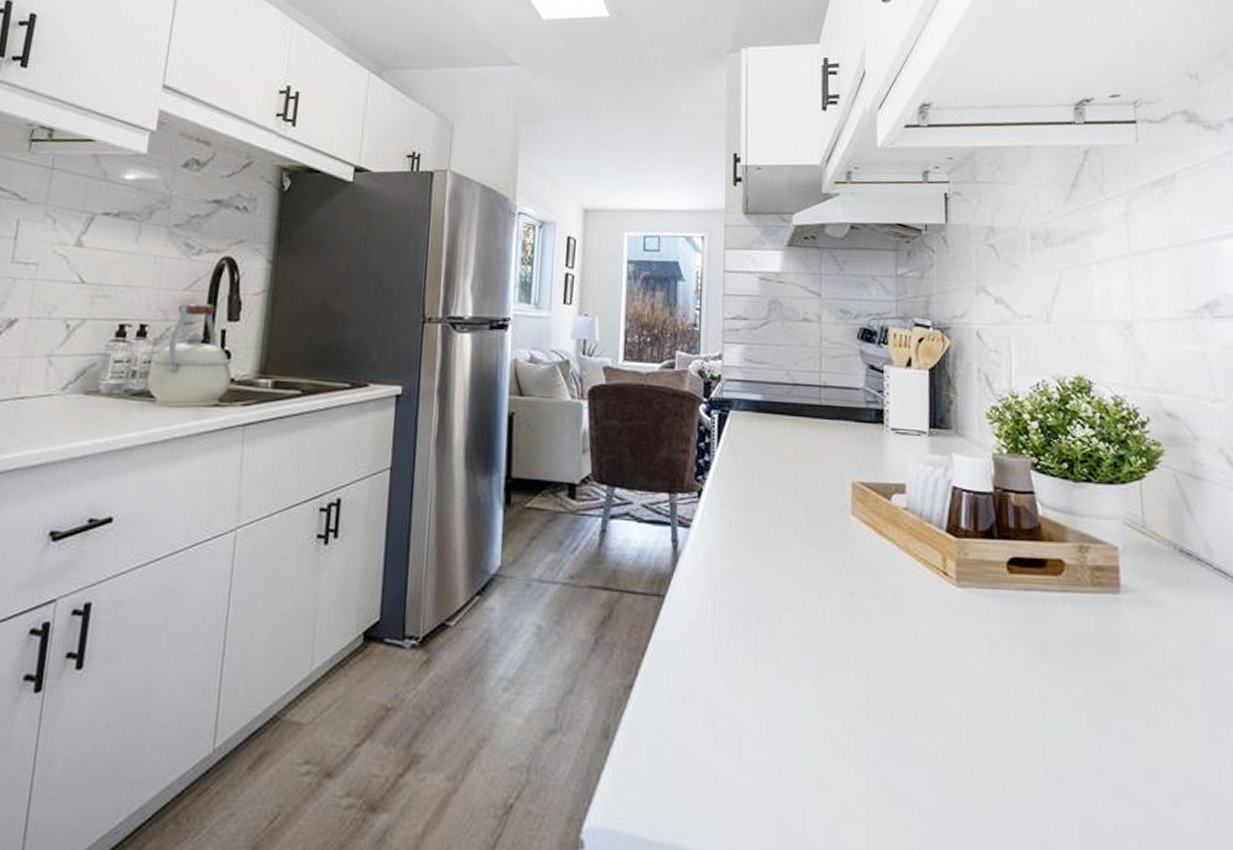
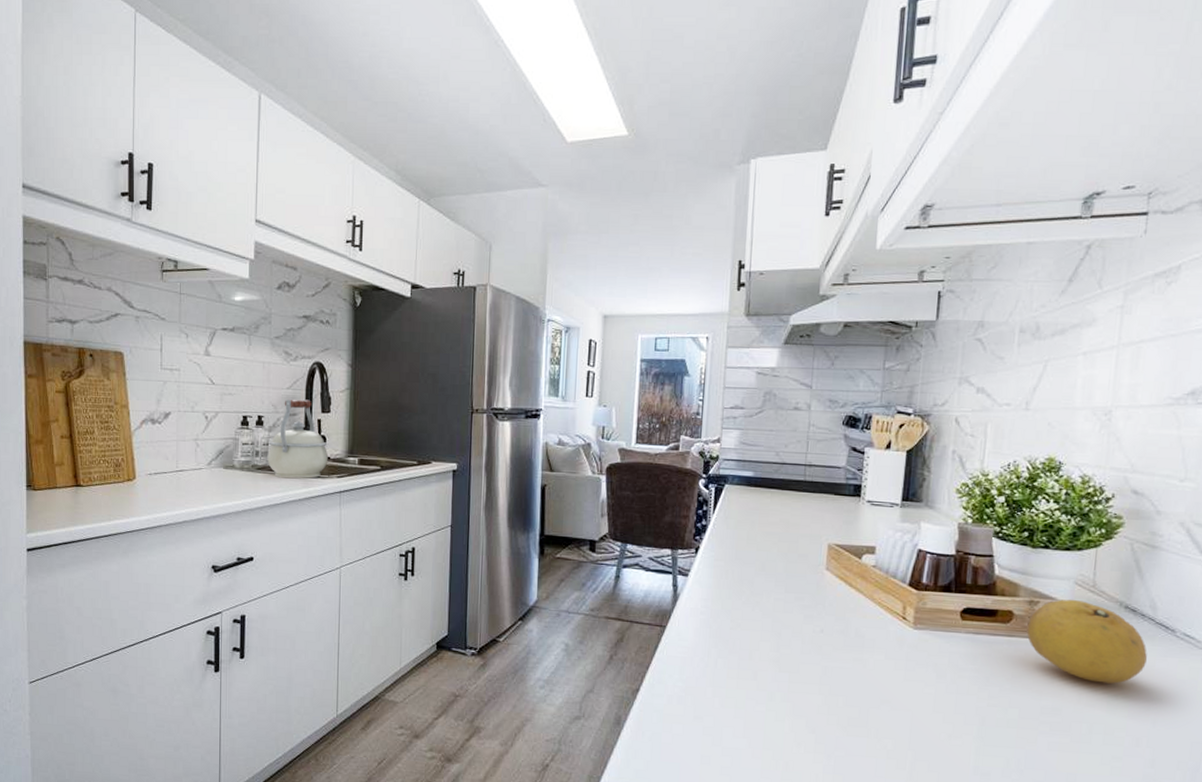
fruit: none [1081,542,1212,647] -> present [1027,599,1147,684]

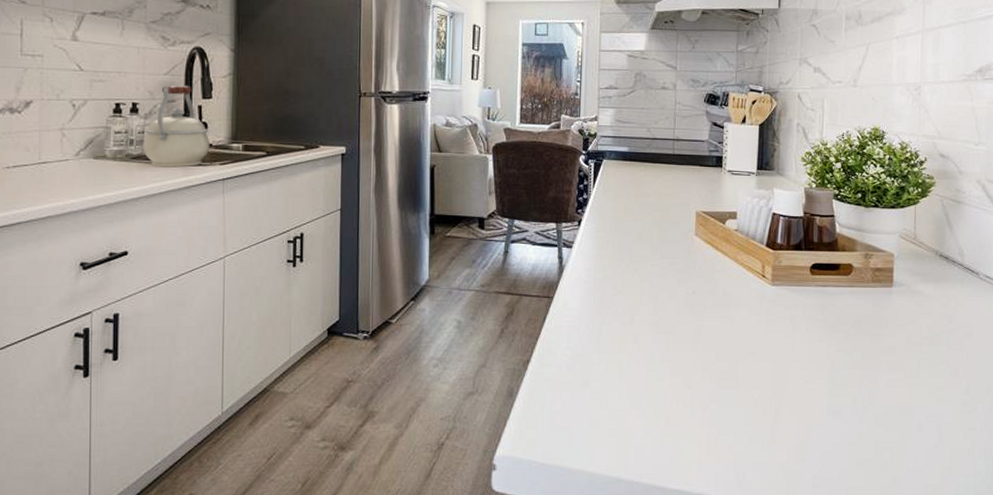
fruit: present [1027,599,1147,684] -> none [864,251,959,323]

